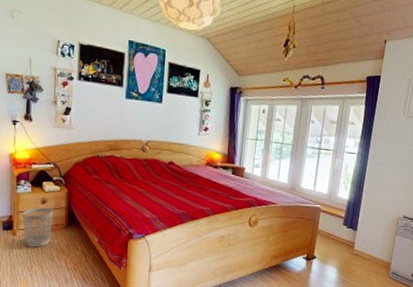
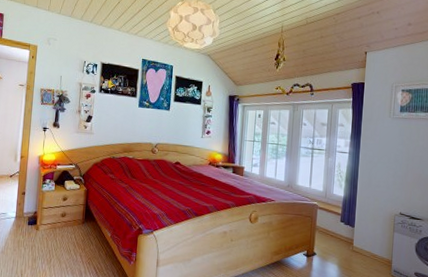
wastebasket: present [22,207,53,248] -> none [45,204,73,242]

